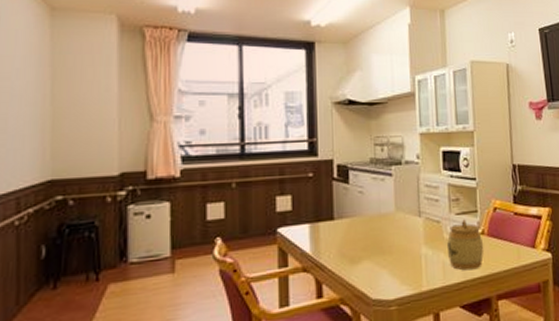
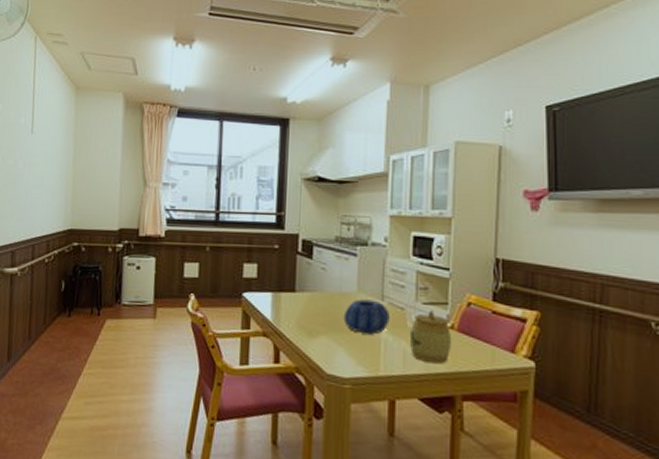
decorative bowl: none [384,217,428,252] -> present [343,299,390,335]

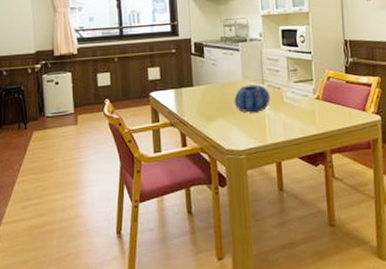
jar: present [409,310,452,364] -> none [286,86,319,129]

